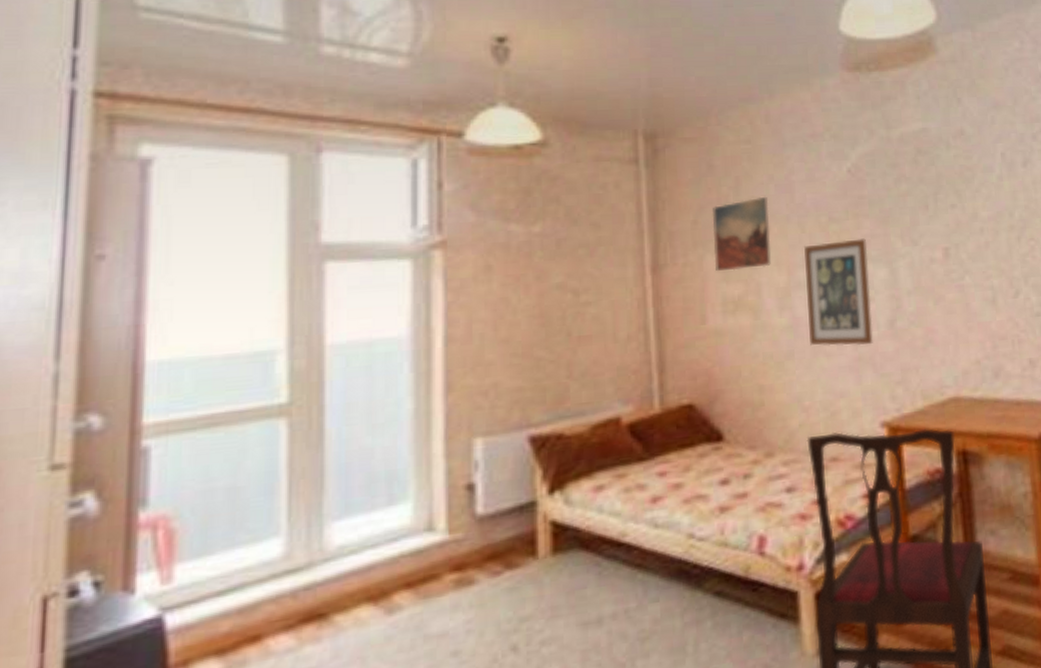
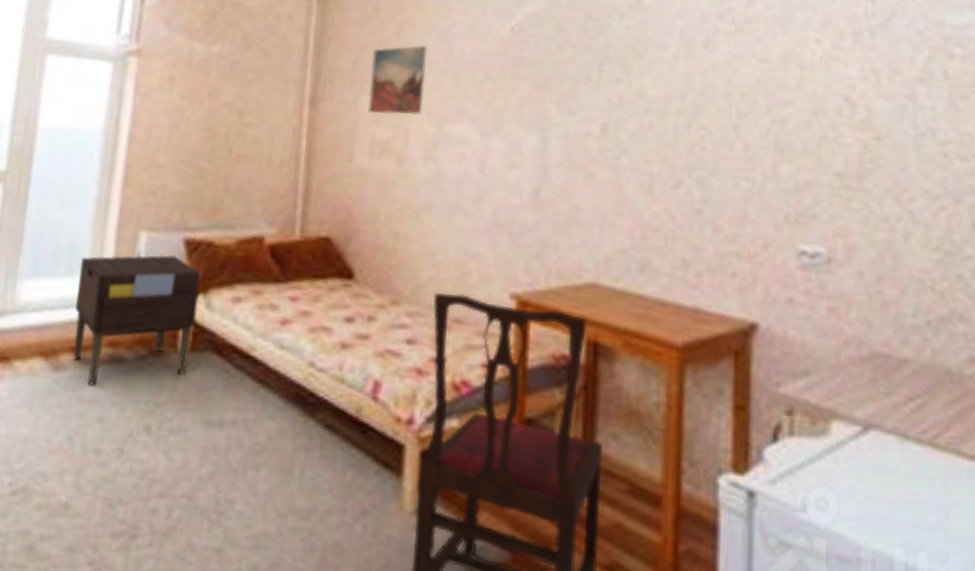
nightstand: none [404,457,555,620] -> present [72,254,201,386]
wall art: present [804,238,873,346] -> none [449,100,520,212]

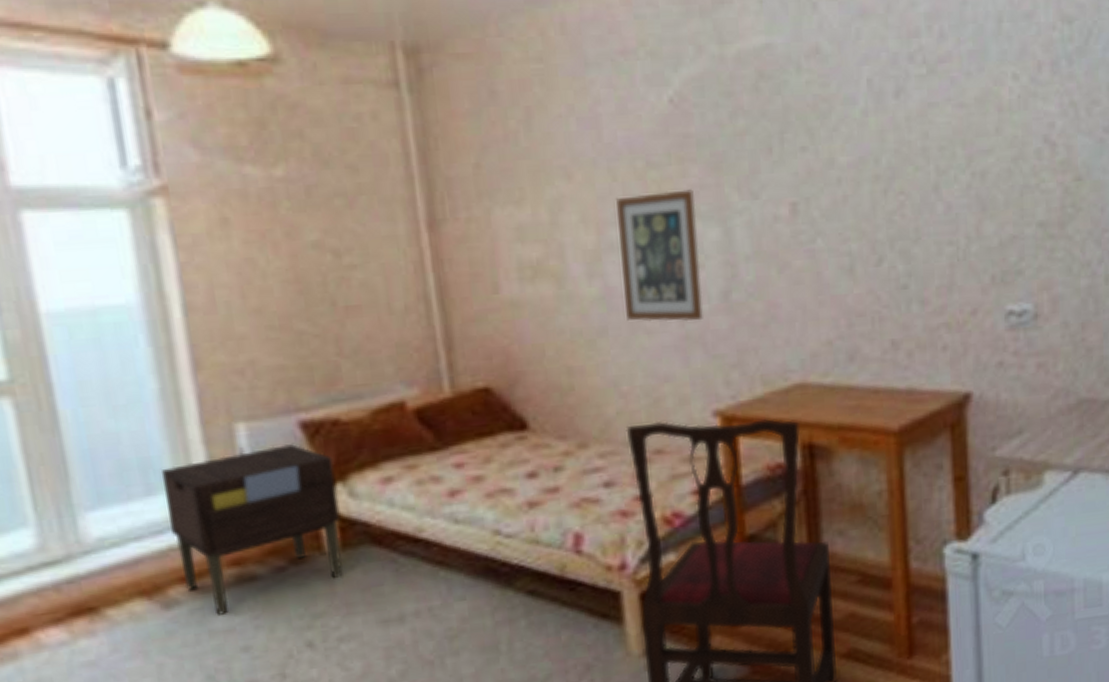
wall art: present [368,44,427,116] -> none [499,133,576,229]
wall art: none [449,100,520,212] -> present [616,189,703,322]

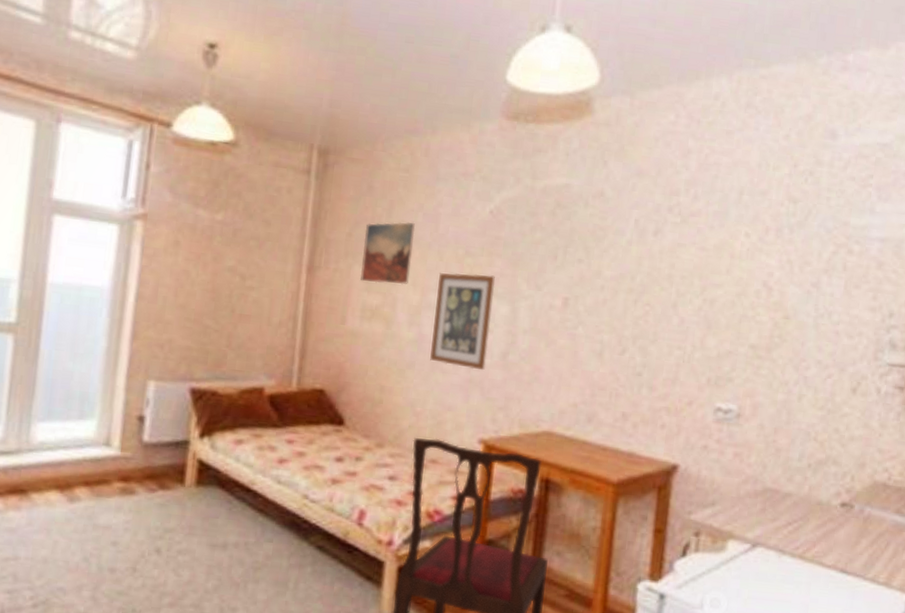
nightstand: present [160,444,343,615] -> none [86,401,206,515]
wall art: none [499,133,576,229] -> present [360,221,415,285]

